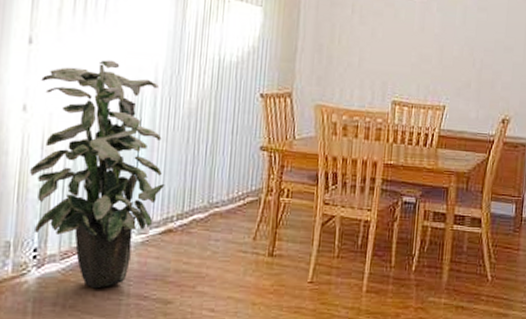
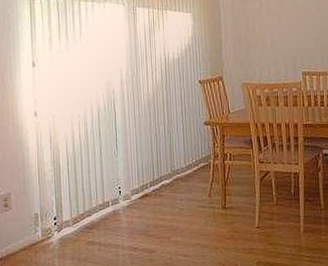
indoor plant: present [30,60,165,289] -> none [44,70,139,245]

